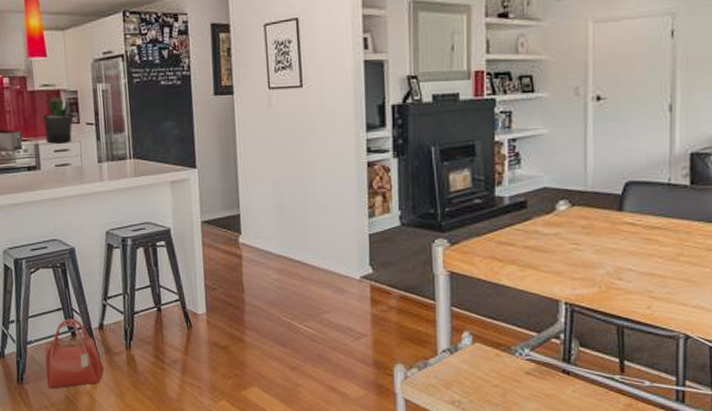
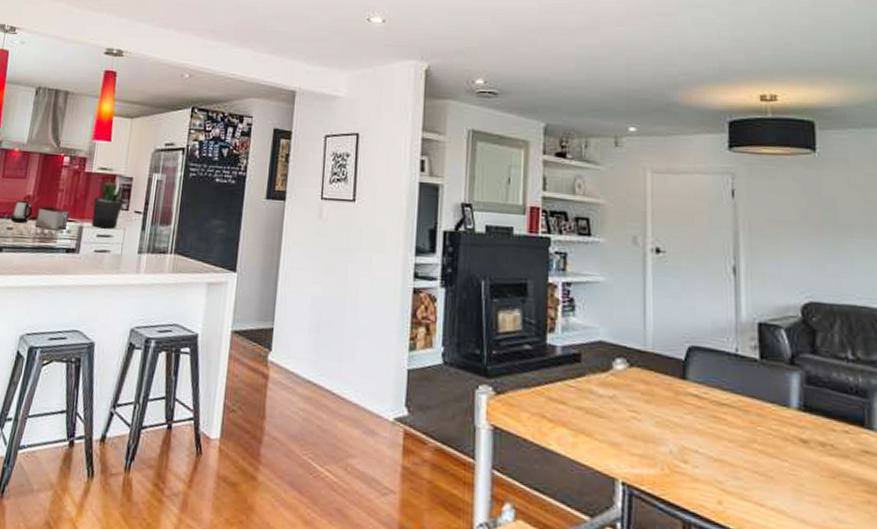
handbag: present [44,319,105,389] -> none [29,424,96,510]

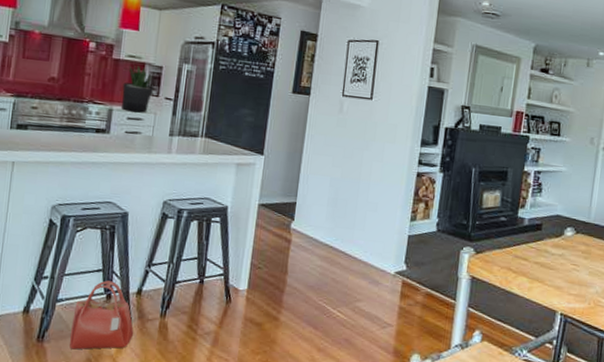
kettle: present [10,199,33,223] -> none [34,81,58,104]
handbag: none [29,424,96,510] -> present [69,280,134,350]
toaster: present [35,206,70,231] -> none [62,88,98,113]

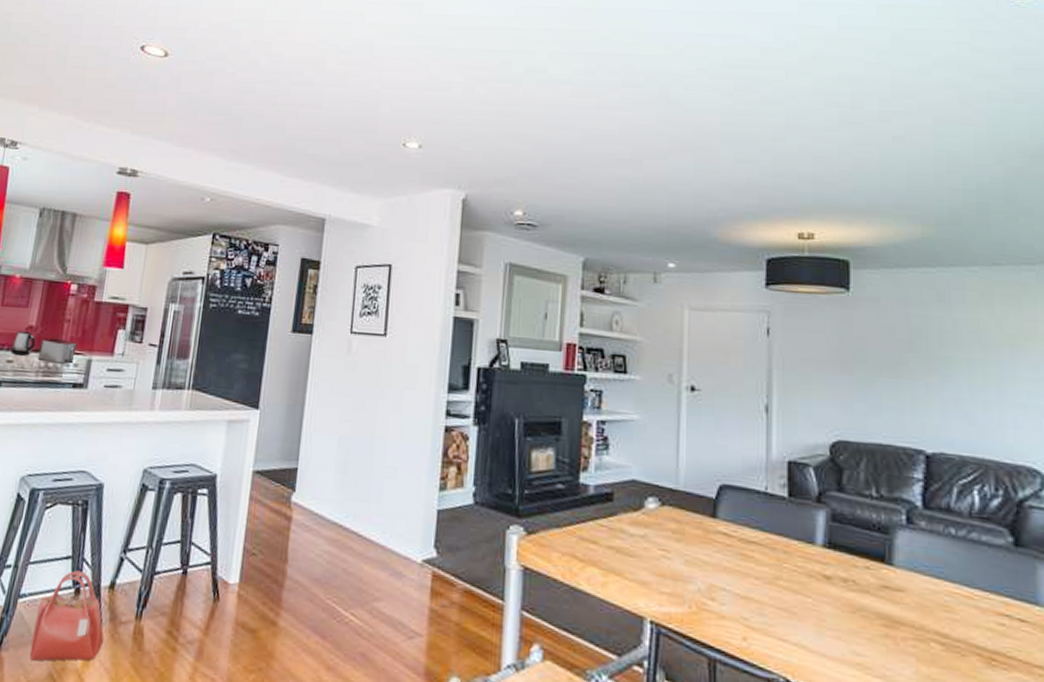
kettle: none [34,81,58,104] -> present [10,330,36,356]
toaster: none [62,88,98,113] -> present [38,337,77,365]
planter: present [122,66,153,113] -> none [101,308,137,363]

